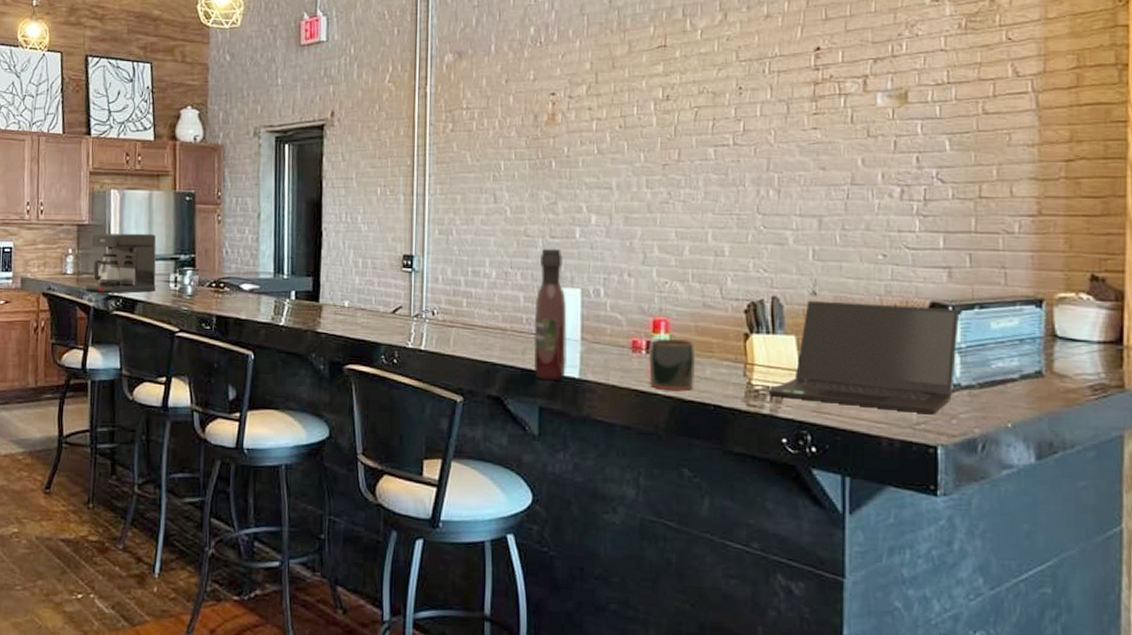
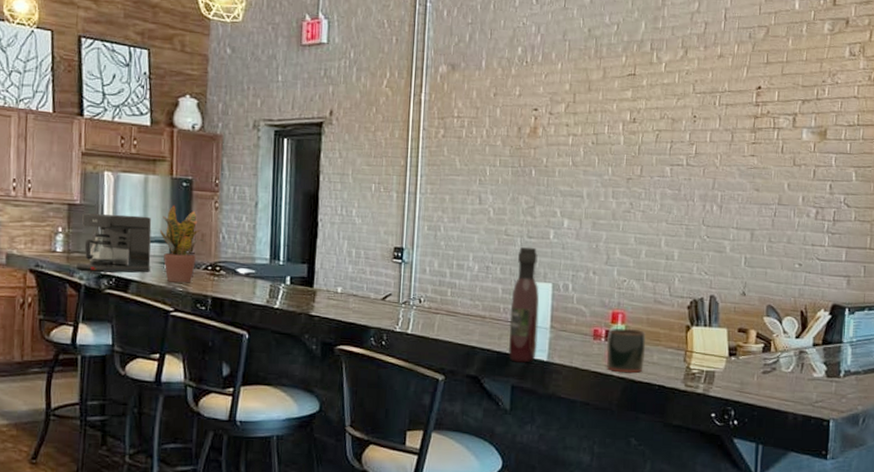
potted plant: none [164,220,209,302] -> present [159,204,206,283]
laptop: present [768,300,960,415] -> none [702,299,854,395]

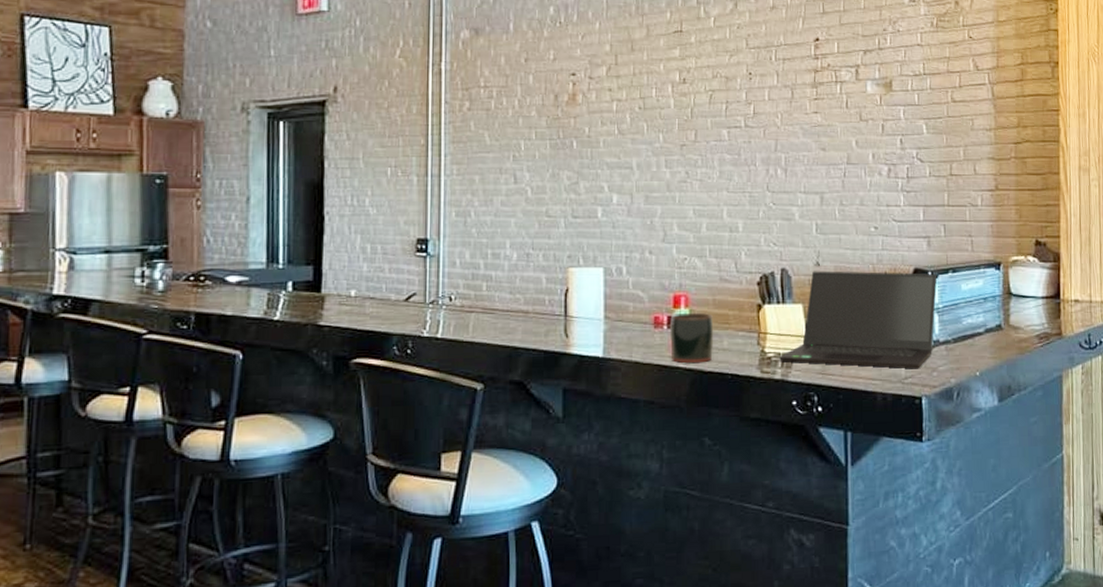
coffee maker: present [76,213,152,274] -> none [20,222,118,294]
potted plant: present [159,204,206,283] -> none [127,206,186,299]
wine bottle: present [508,246,540,363] -> none [557,228,591,361]
laptop: none [702,299,854,395] -> present [779,271,938,369]

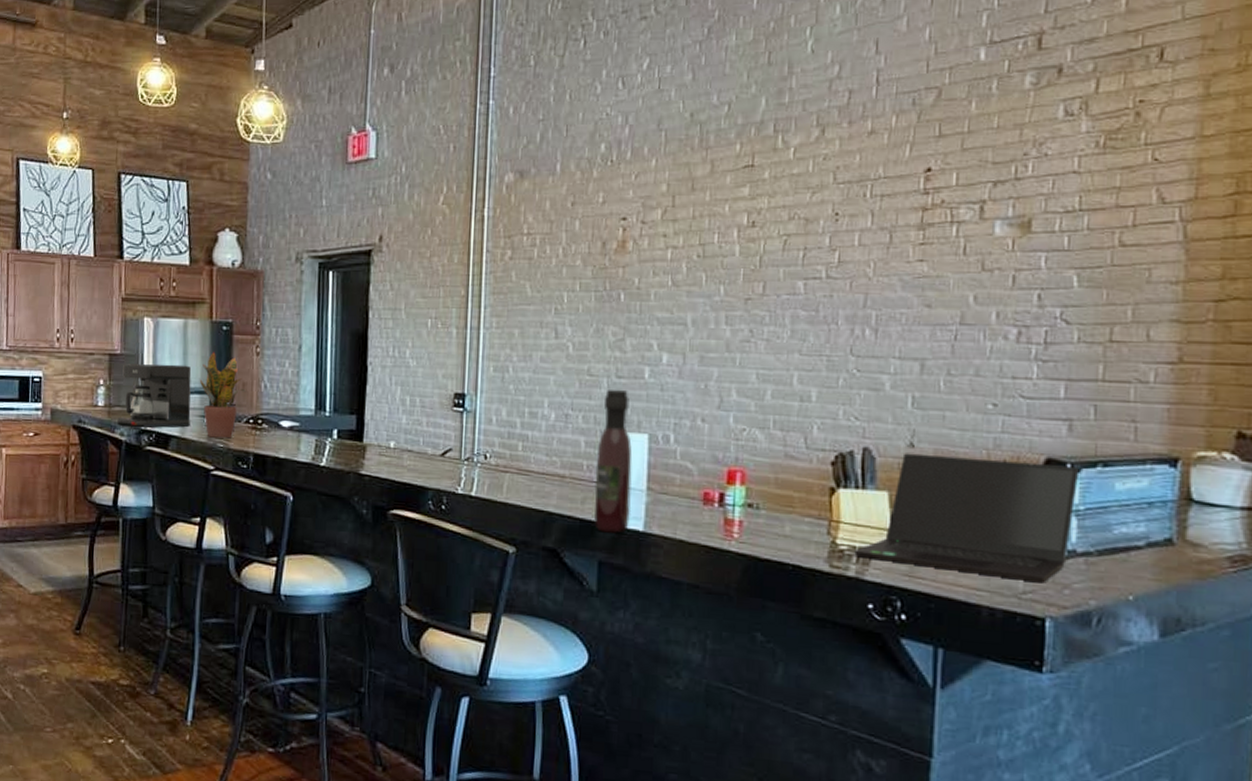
coffee maker: none [20,222,118,294] -> present [117,363,192,429]
potted plant: none [127,206,186,299] -> present [199,351,247,439]
wine bottle: none [557,228,591,361] -> present [594,389,633,533]
mug: present [669,312,714,363] -> none [720,490,775,548]

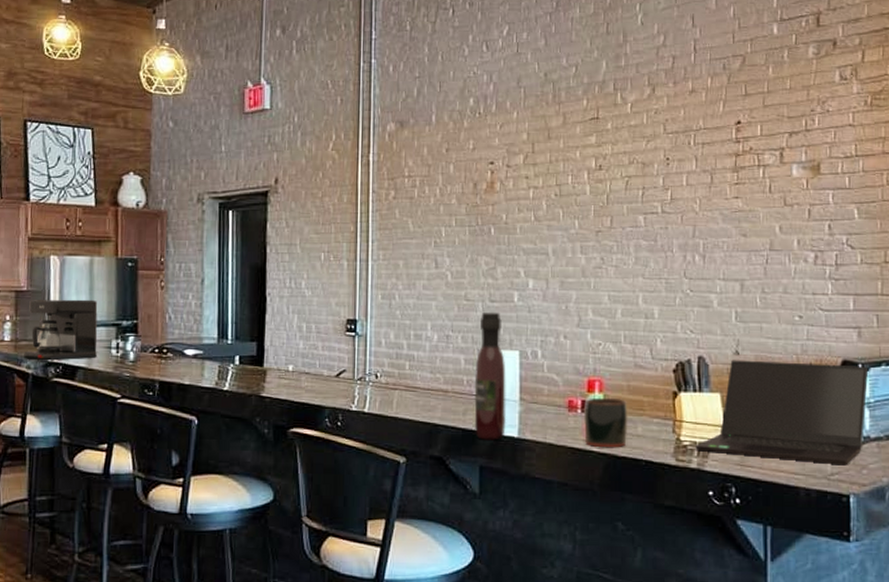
potted plant: present [199,351,247,439] -> none [105,286,152,368]
mug: none [720,490,775,548] -> present [583,397,628,447]

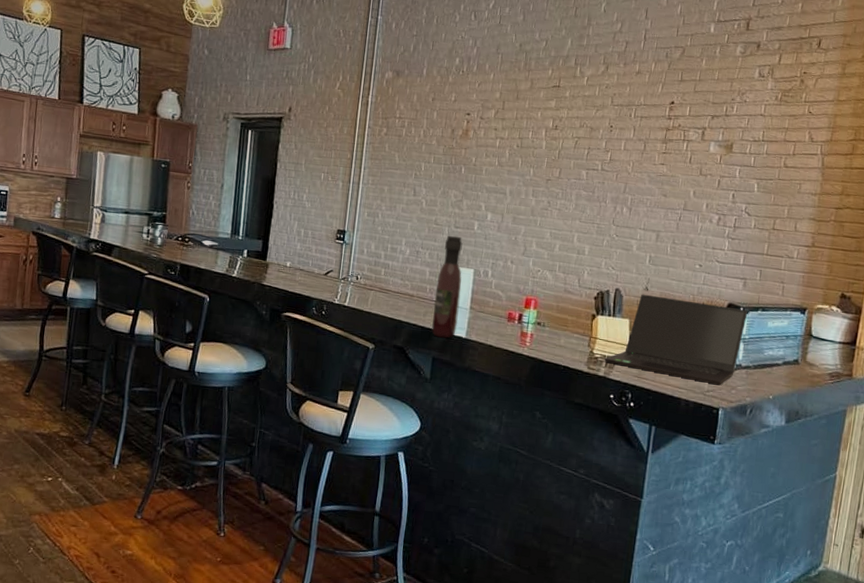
coffee maker: present [24,299,98,361] -> none [70,186,134,240]
mug: present [583,397,628,447] -> none [518,312,556,354]

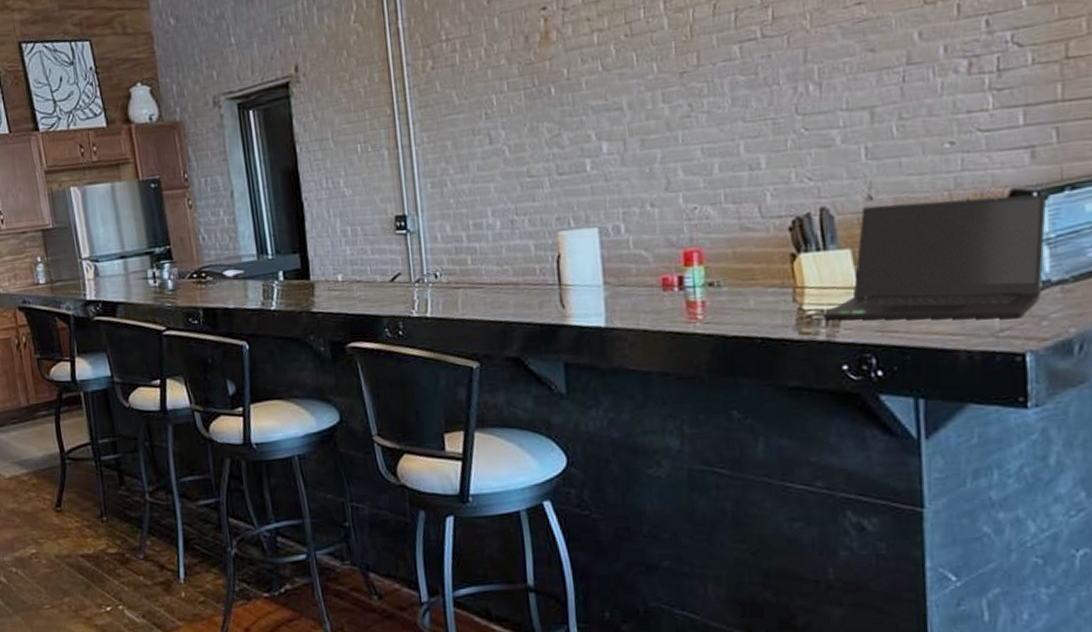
wine bottle: present [431,235,463,339] -> none [547,185,591,334]

